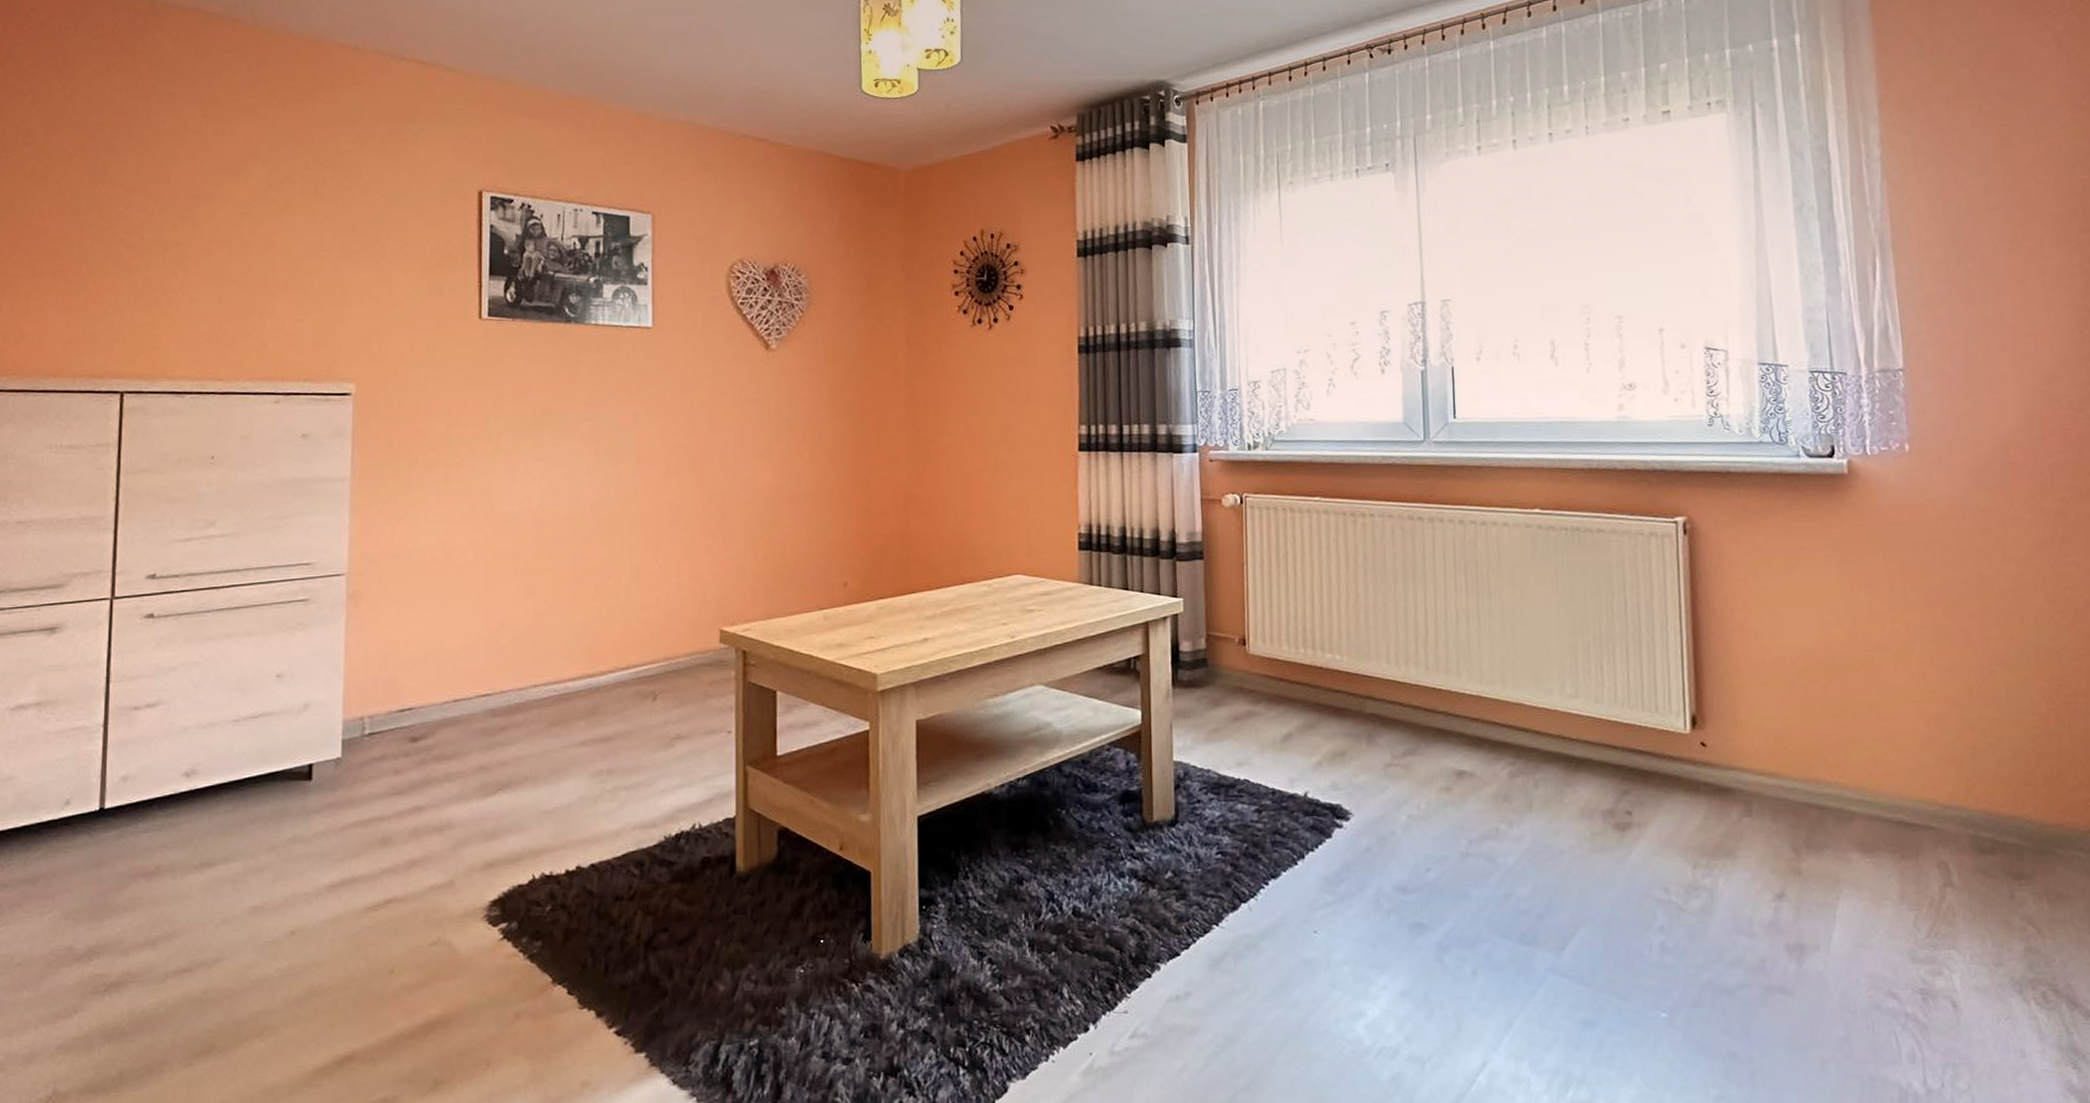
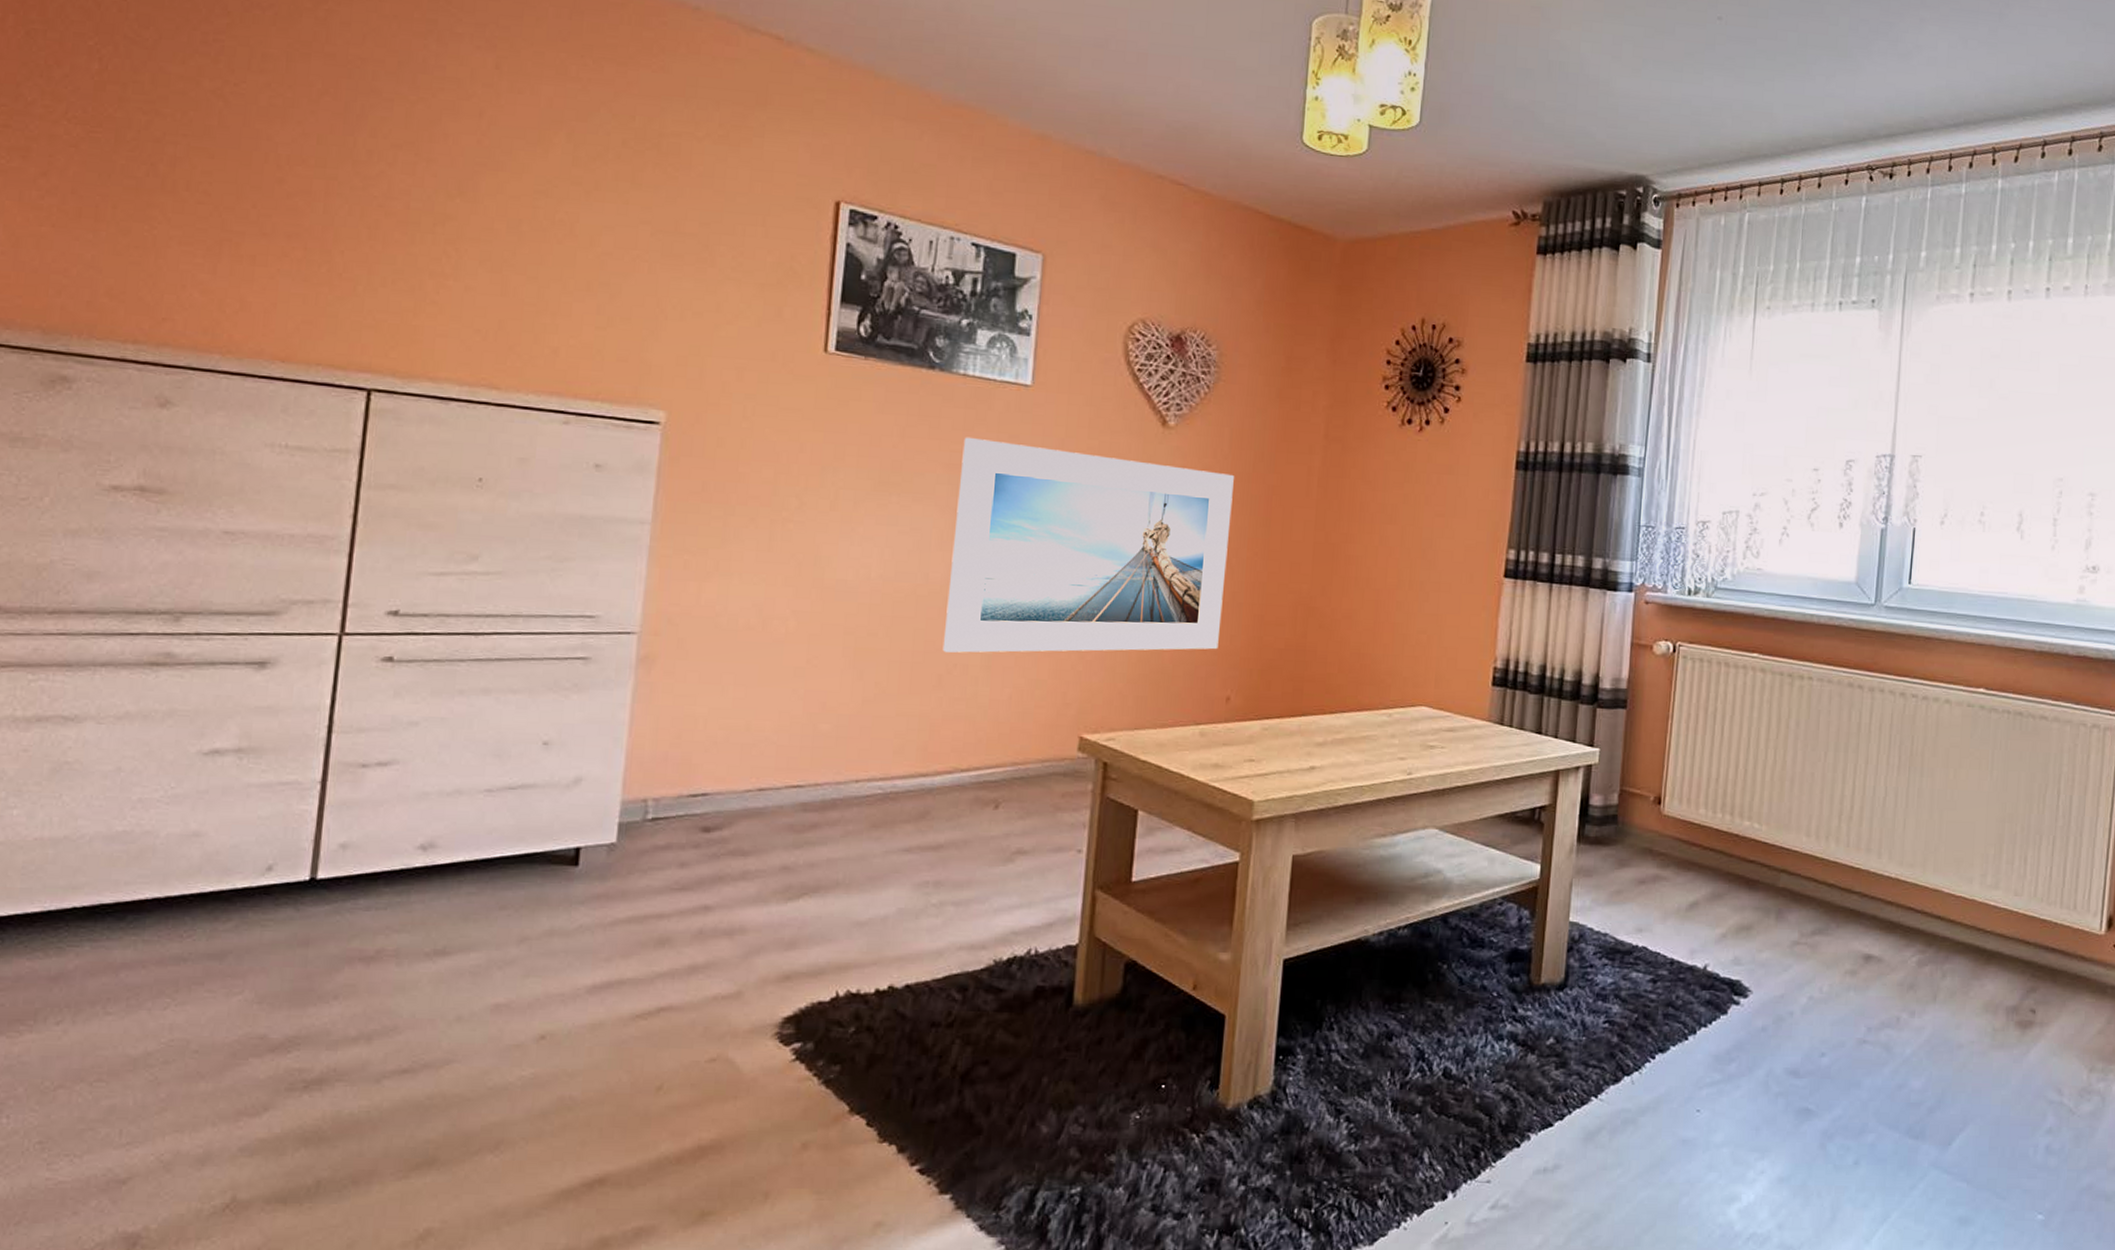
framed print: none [597,377,833,567] -> present [942,437,1234,653]

